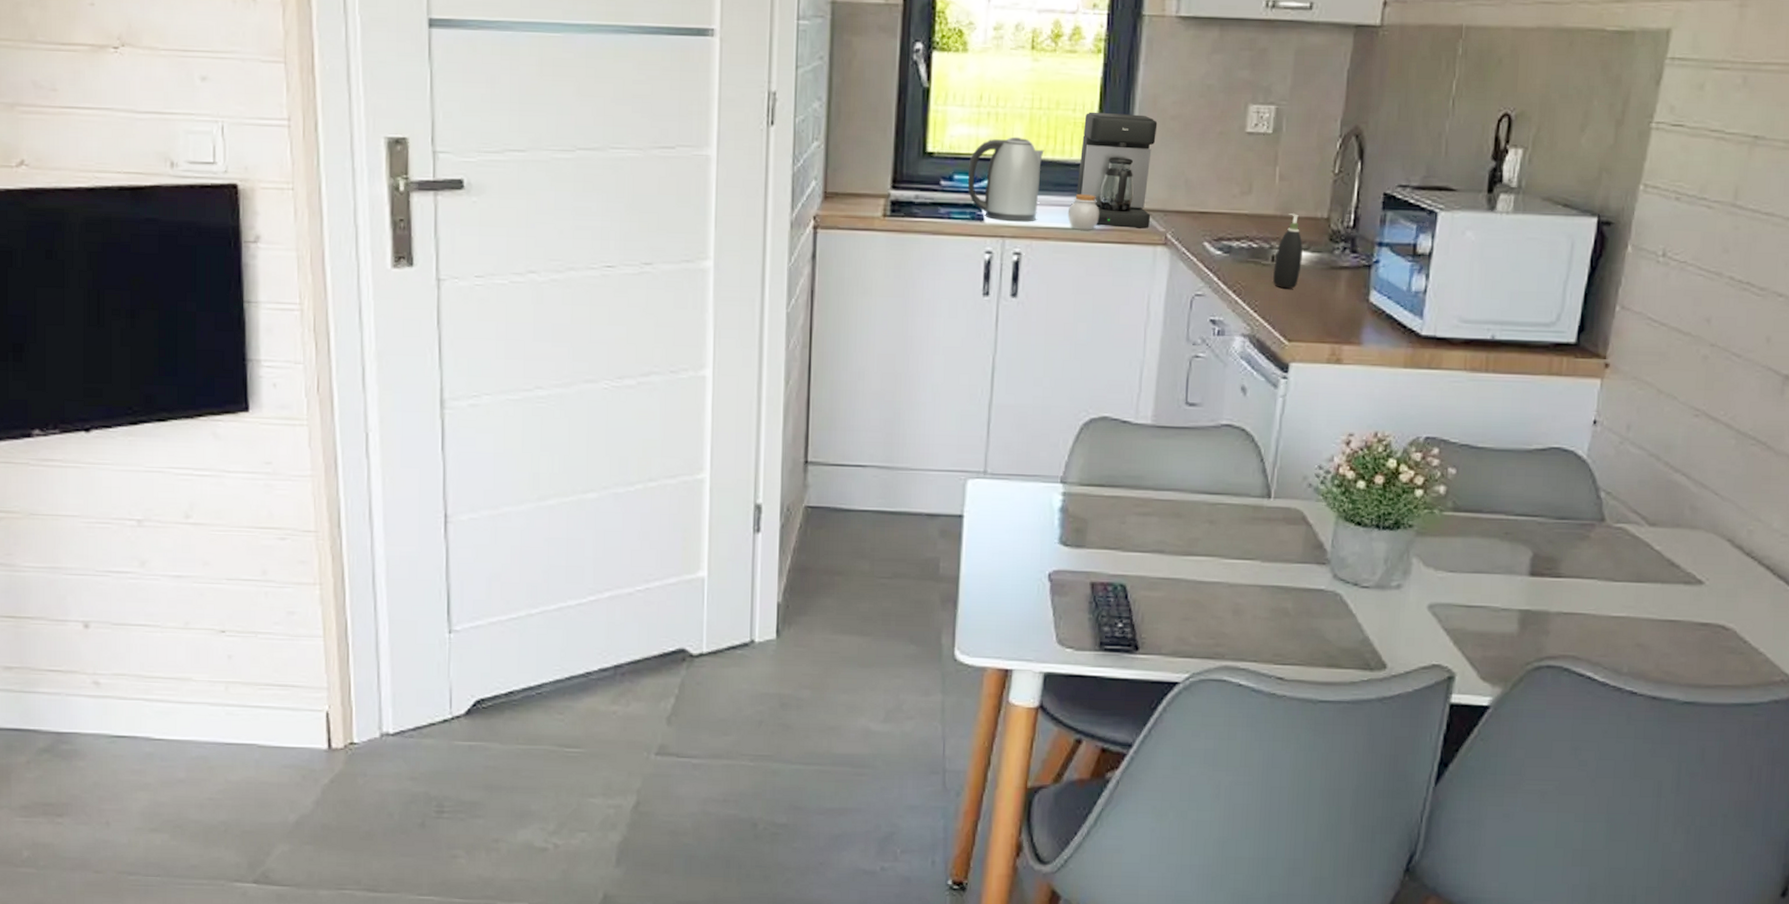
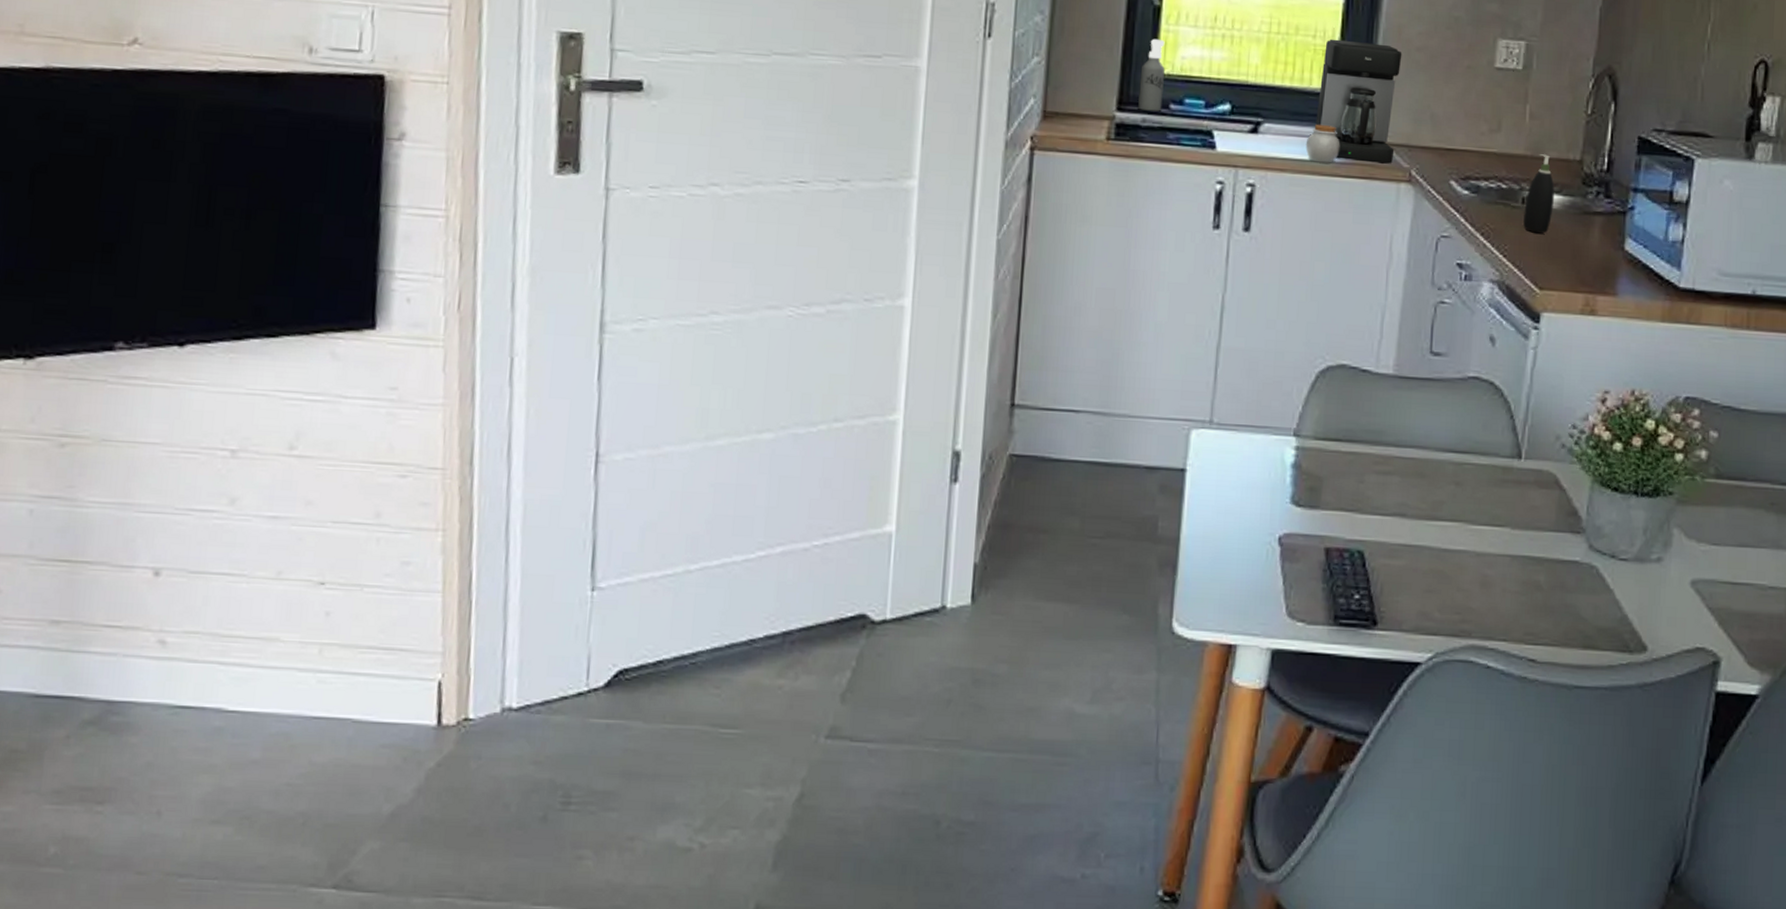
spray bottle: none [911,119,935,188] -> present [1138,38,1165,112]
kettle: present [967,136,1044,222] -> none [1198,61,1282,152]

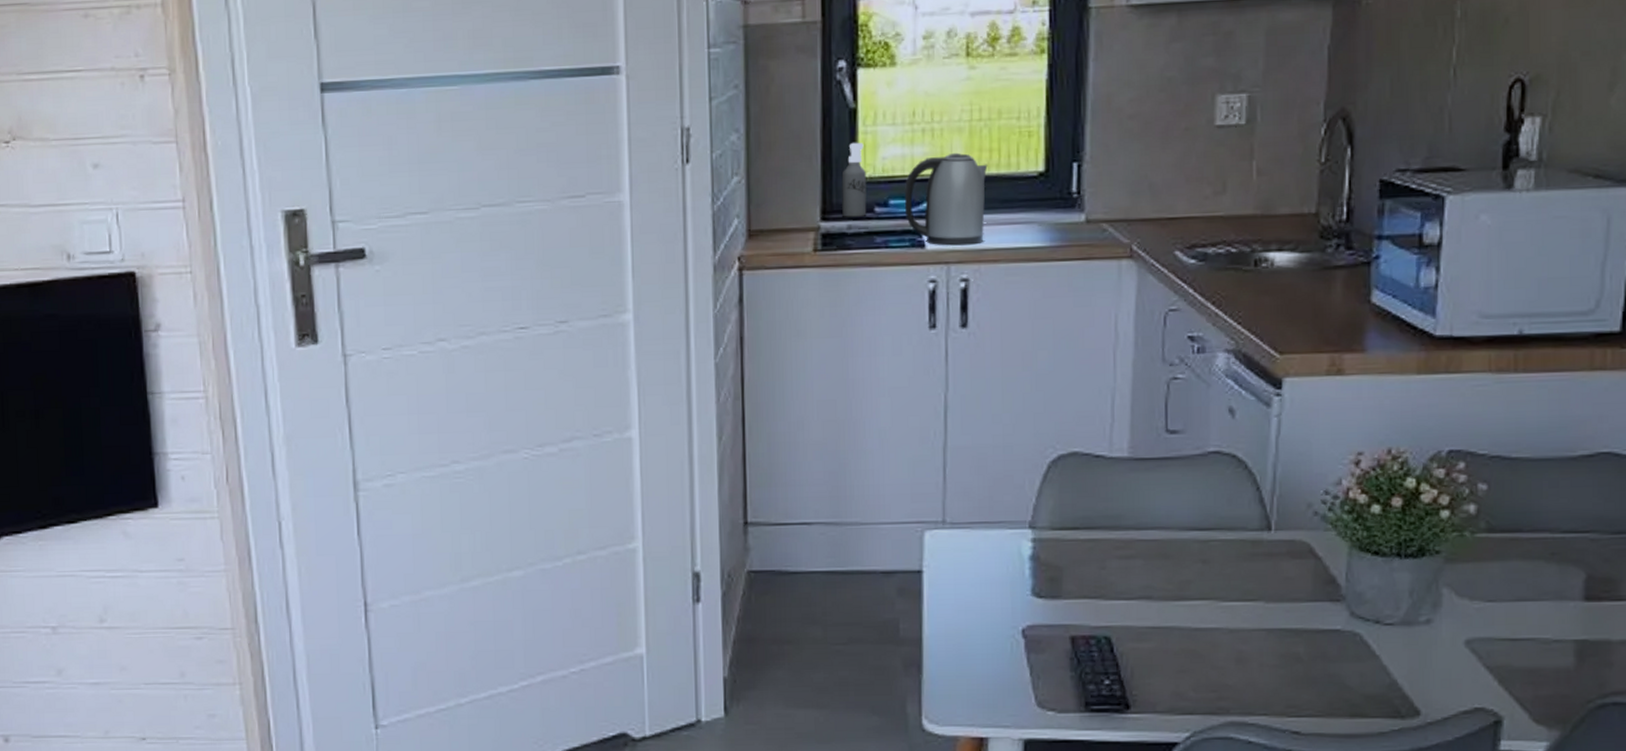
kettle: none [1198,61,1282,152] -> present [904,152,988,246]
jar: present [1305,125,1340,165] -> none [1018,209,1055,250]
coffee maker: present [1315,39,1402,164] -> none [1027,117,1114,243]
soap dispenser: present [1523,154,1555,234] -> none [1257,211,1289,296]

